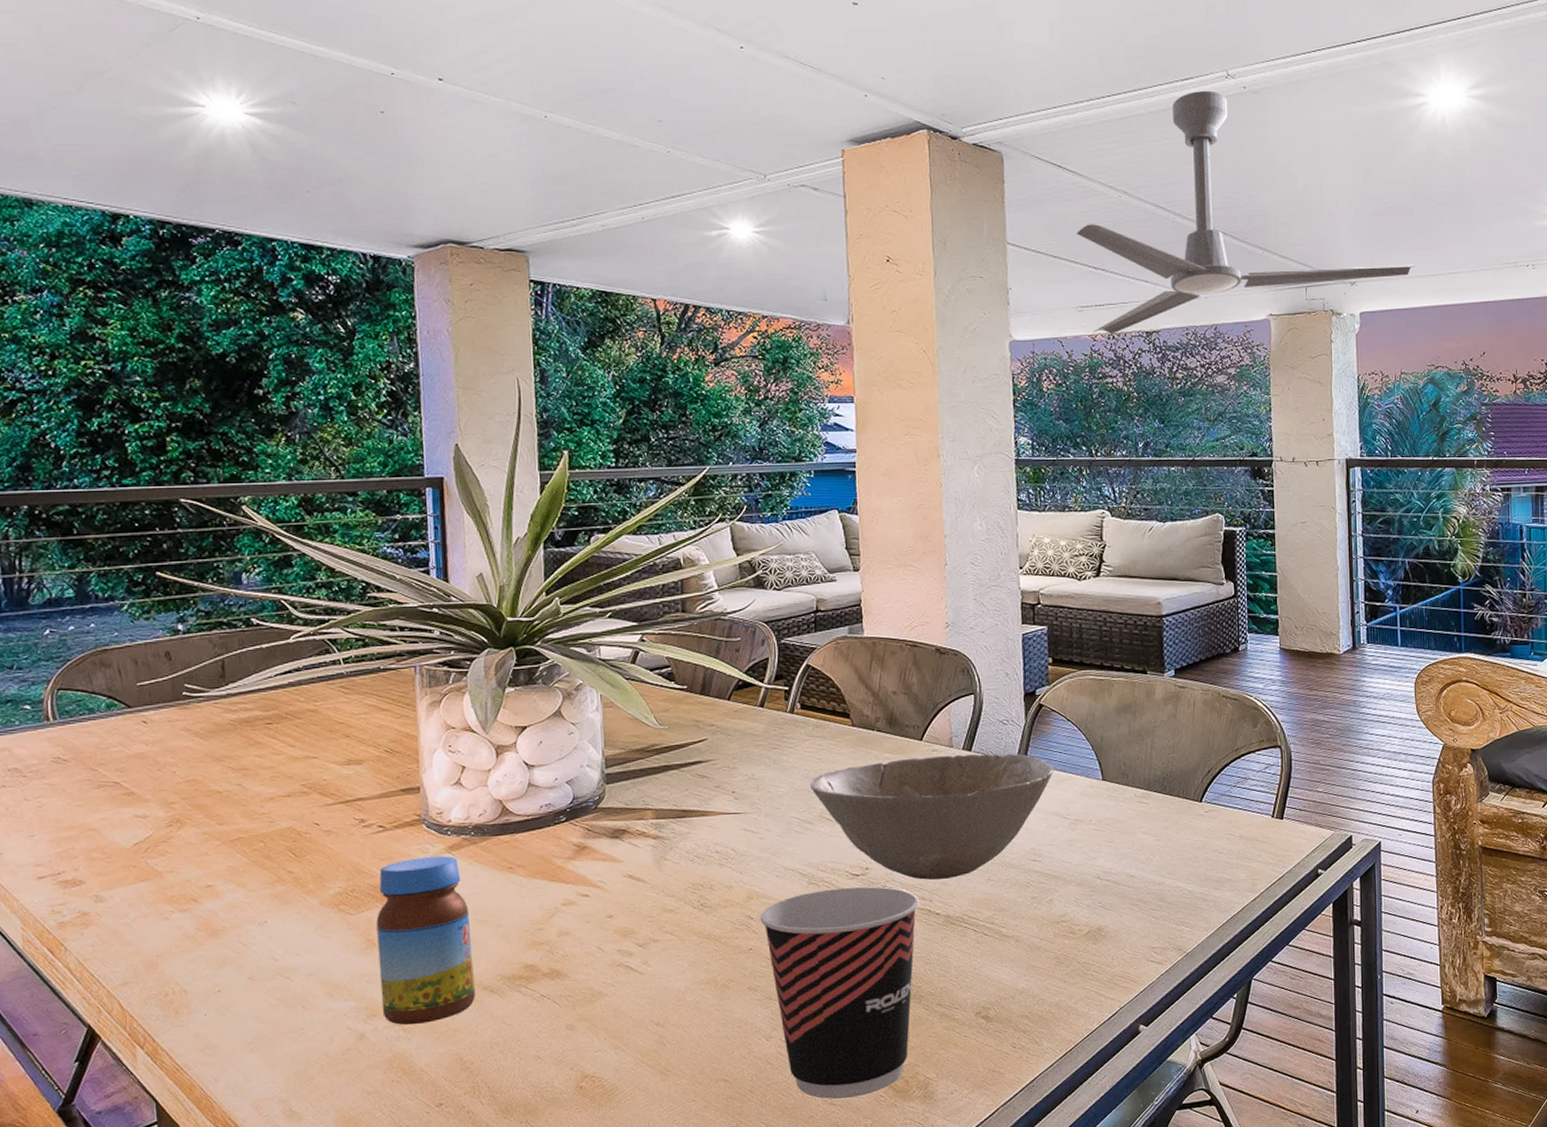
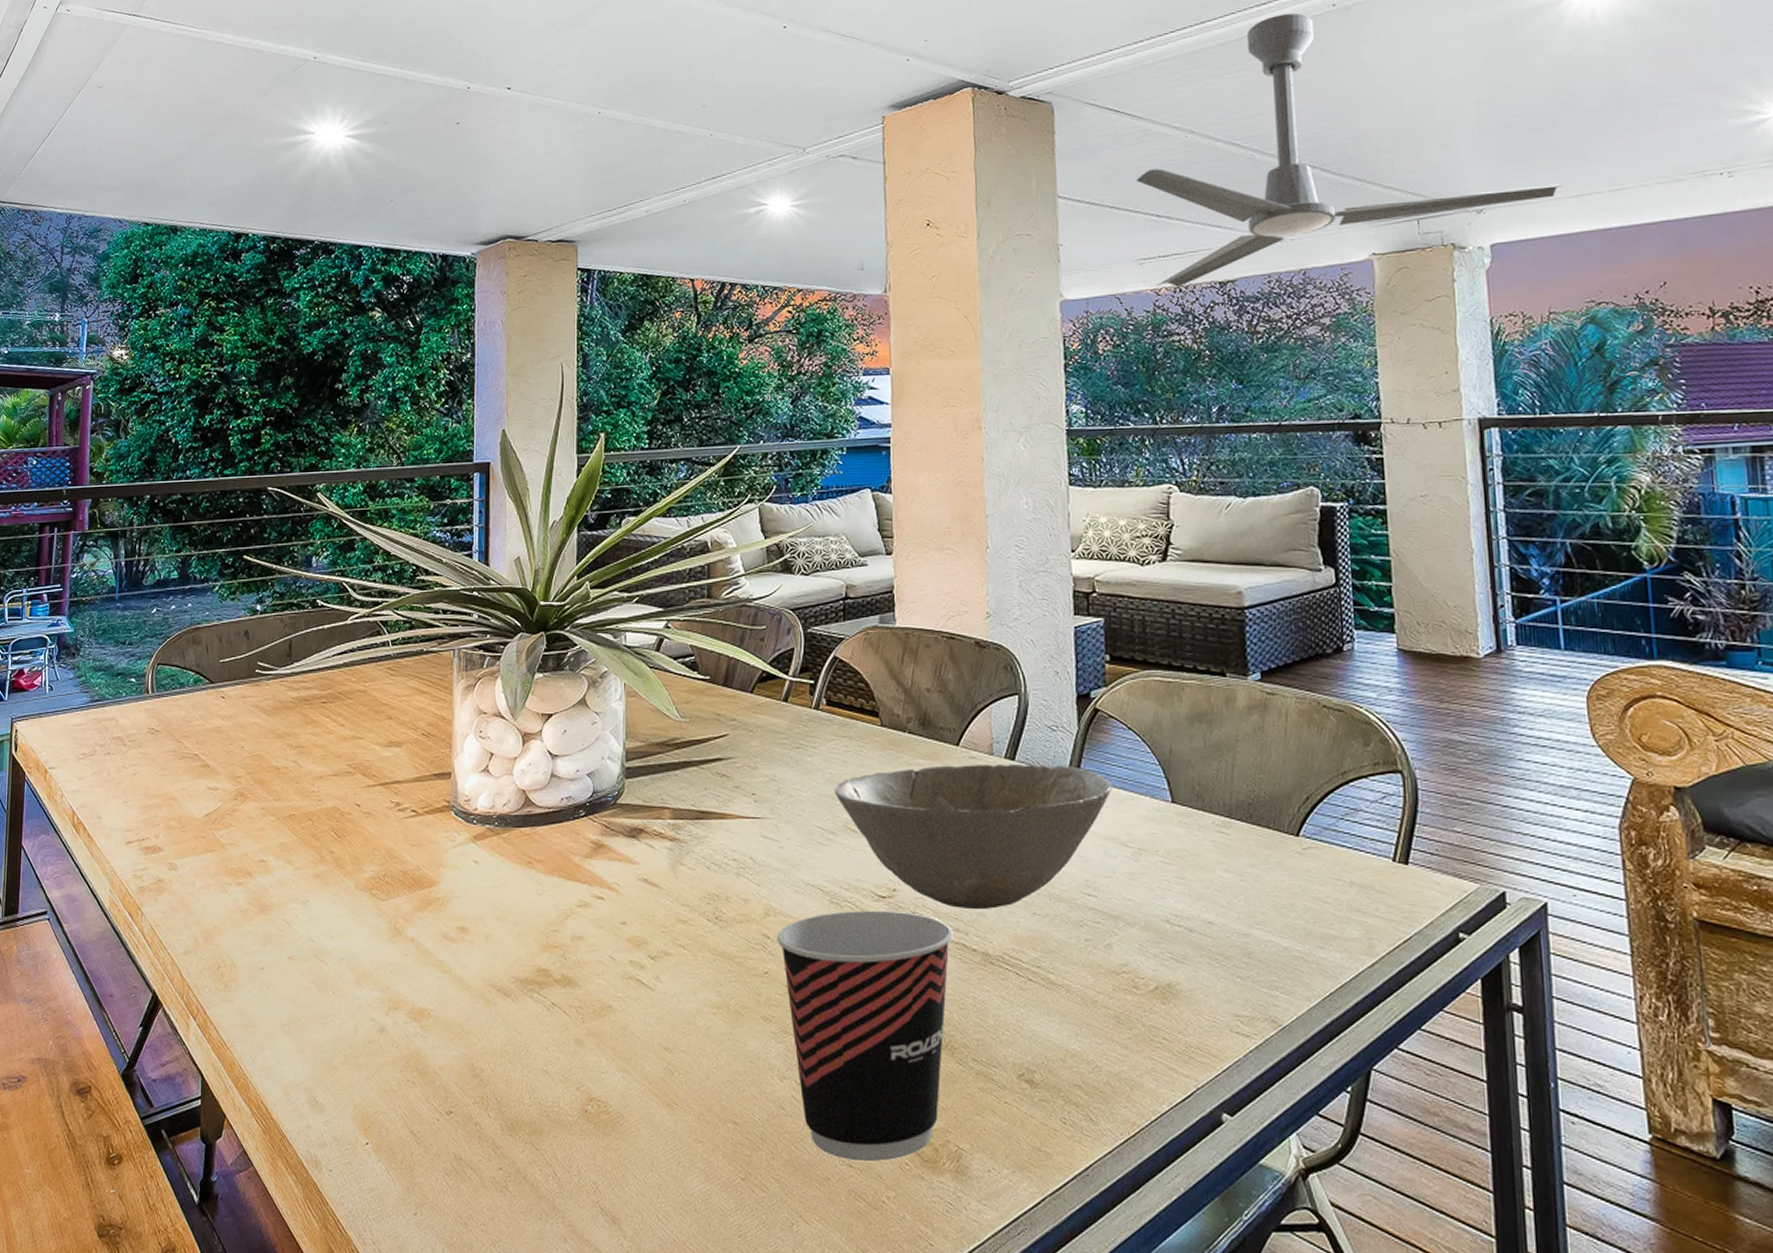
jar: present [376,856,475,1025] -> none [403,846,489,1023]

